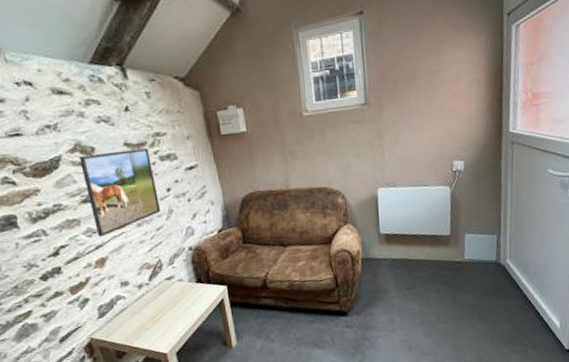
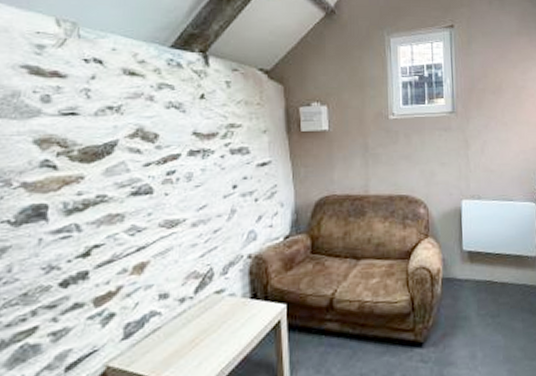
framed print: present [79,148,161,237] -> none [138,140,223,237]

